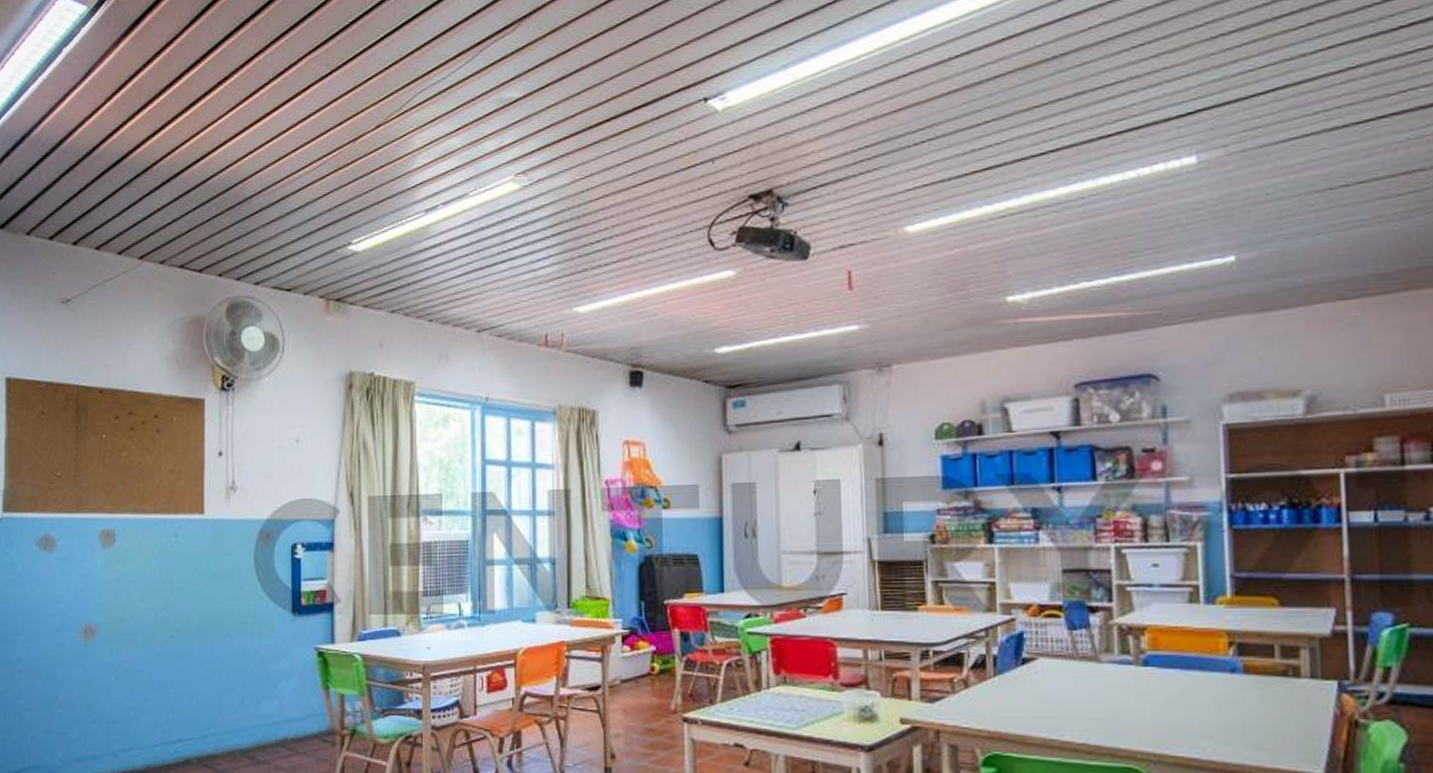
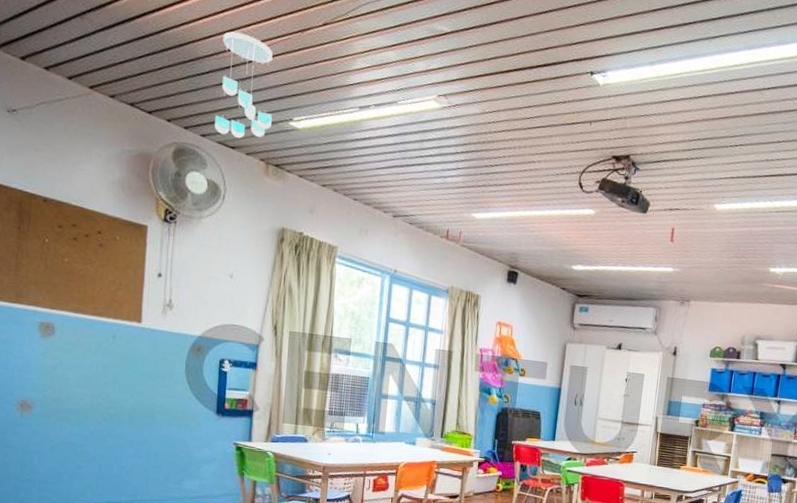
ceiling mobile: none [268,159,329,279] -> present [215,31,273,139]

